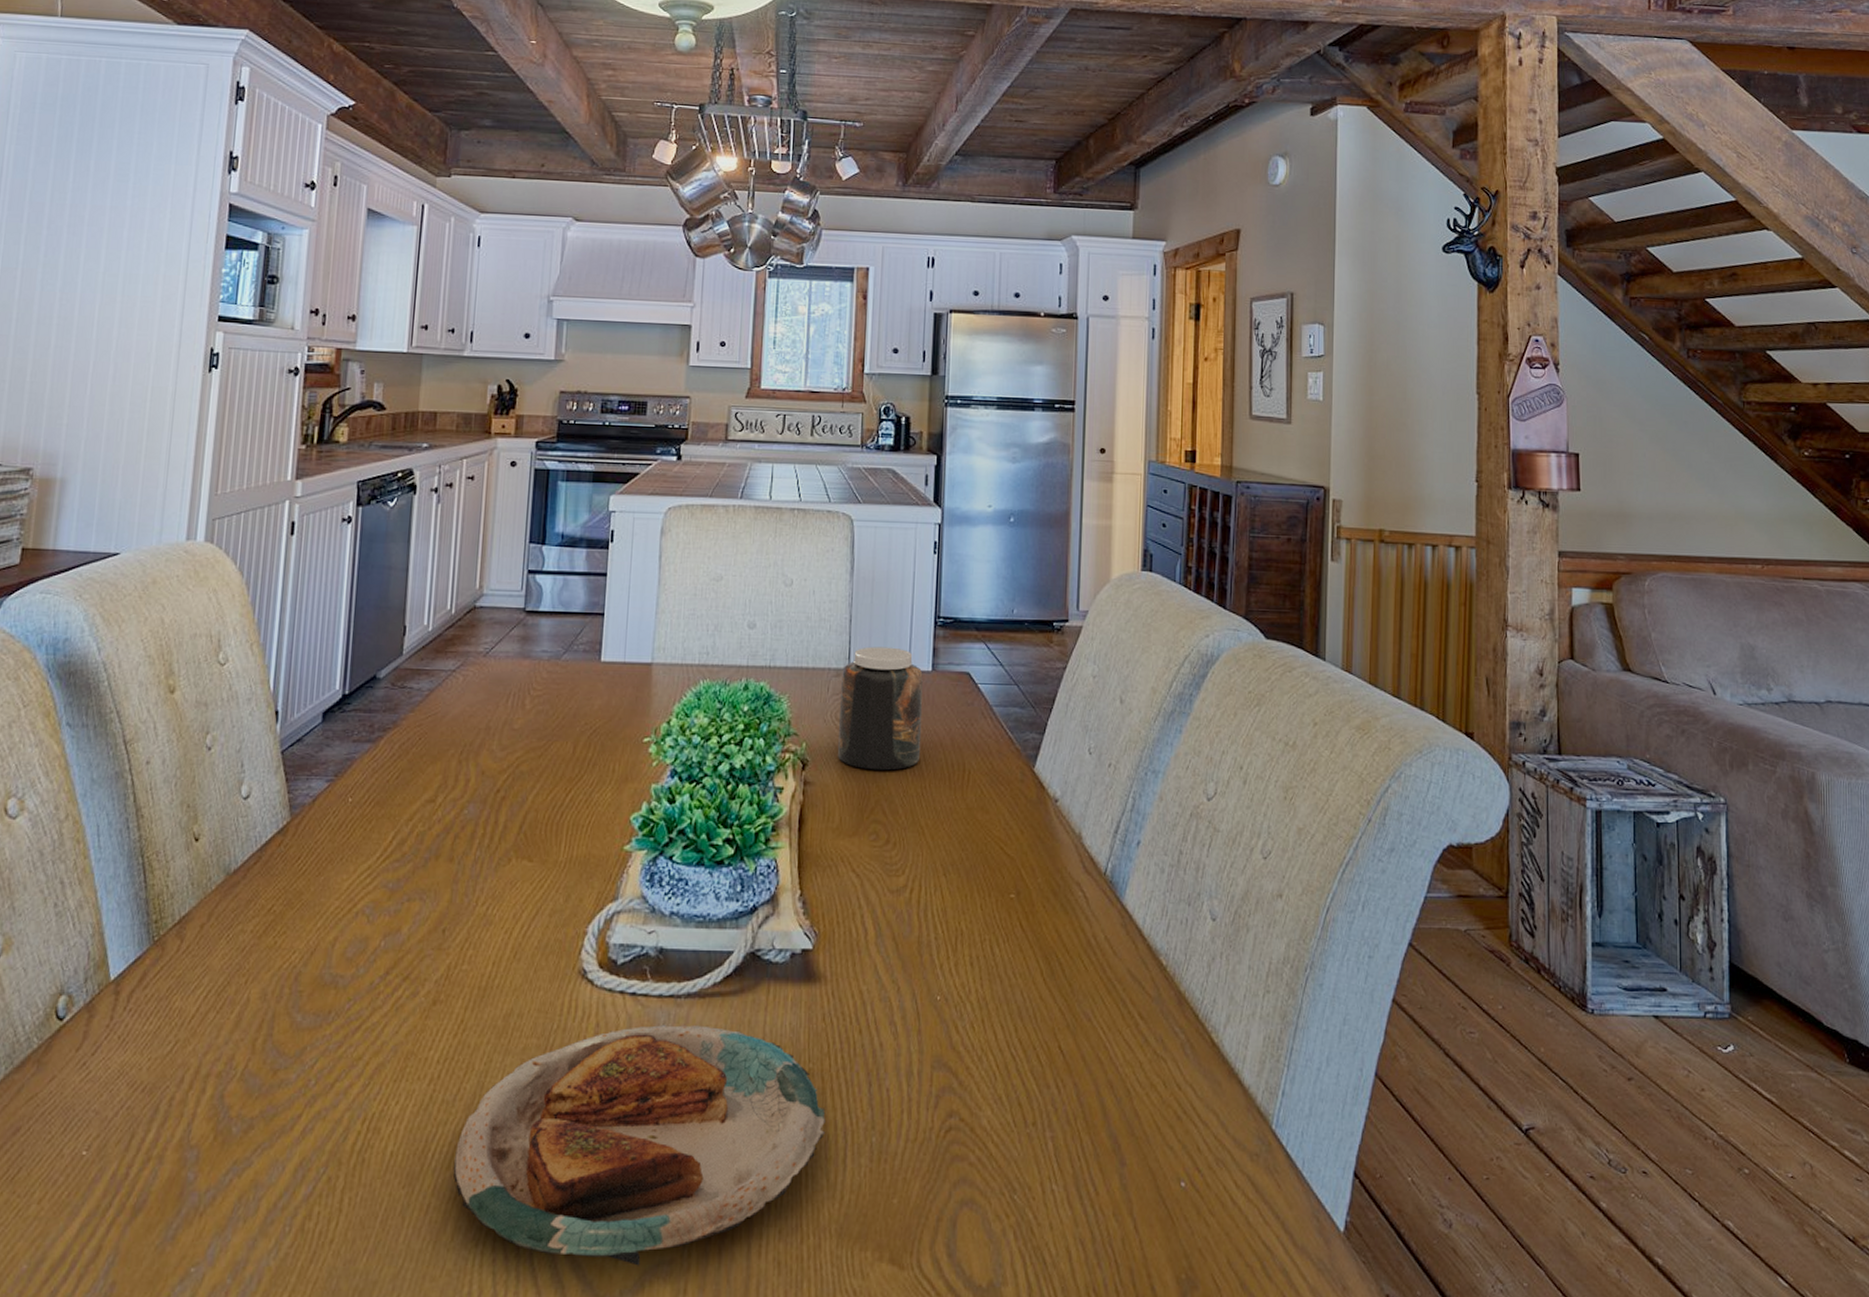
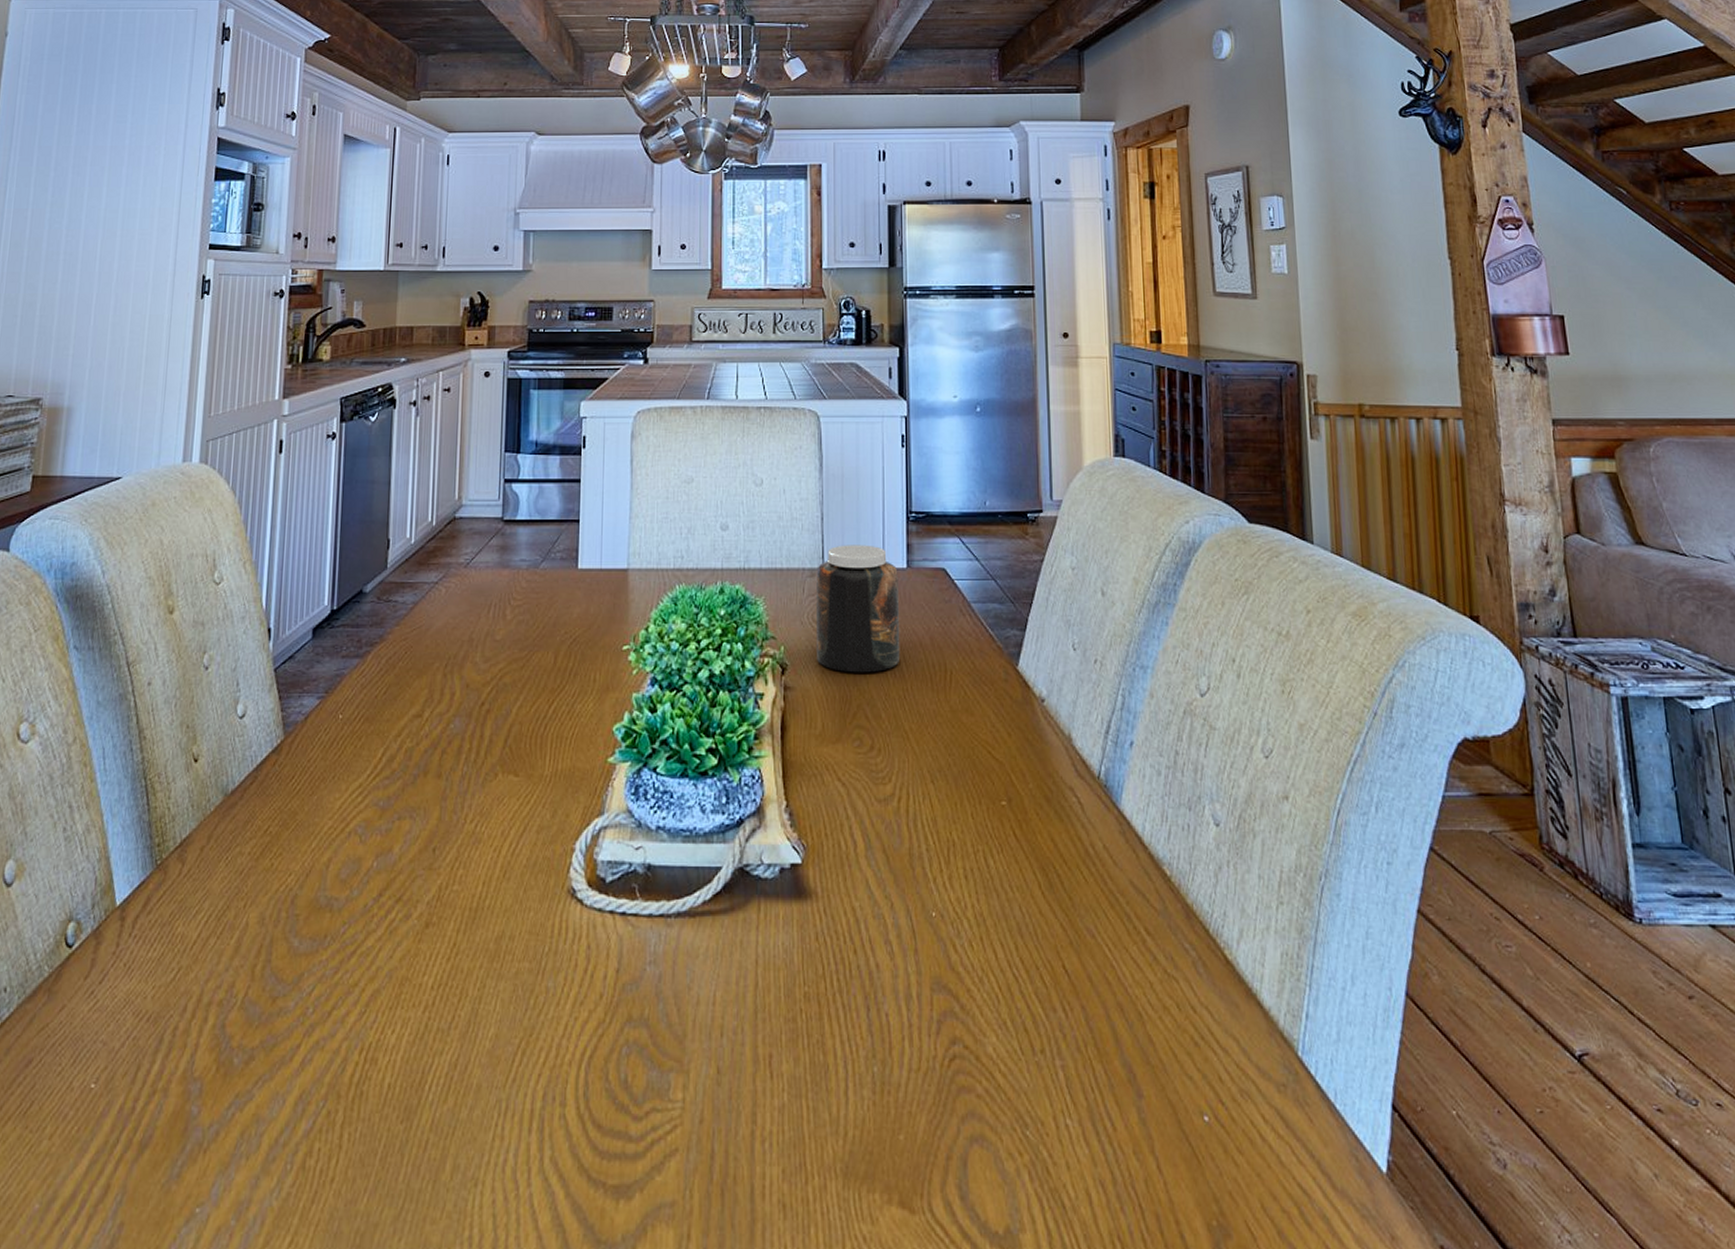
plate: present [452,1024,826,1266] -> none [450,945,824,1208]

